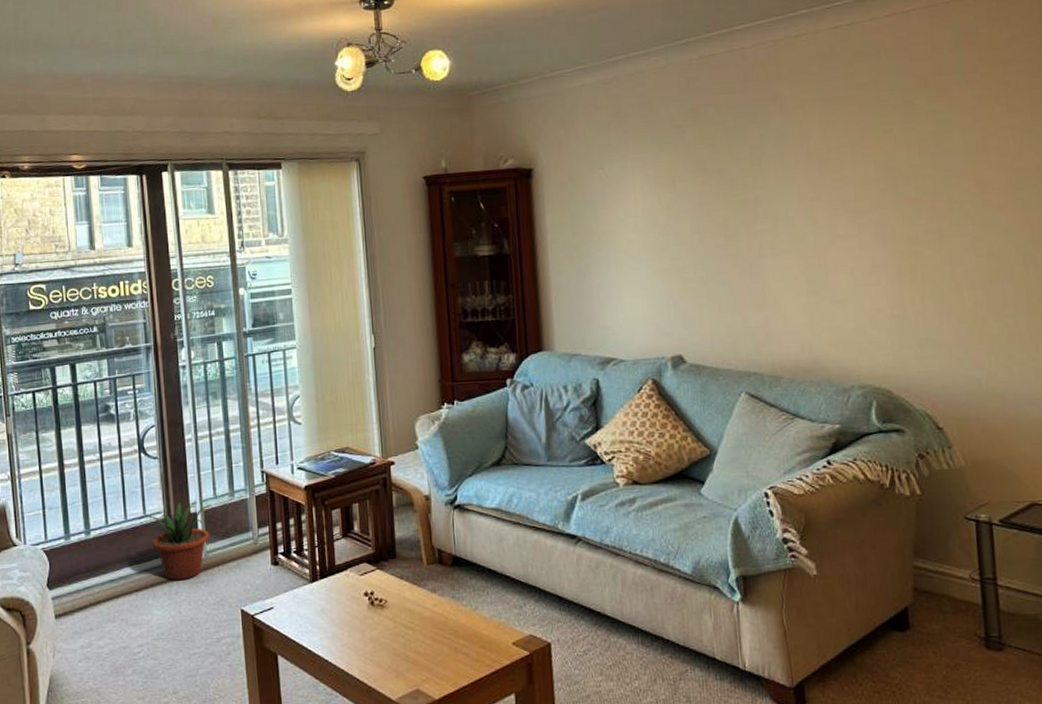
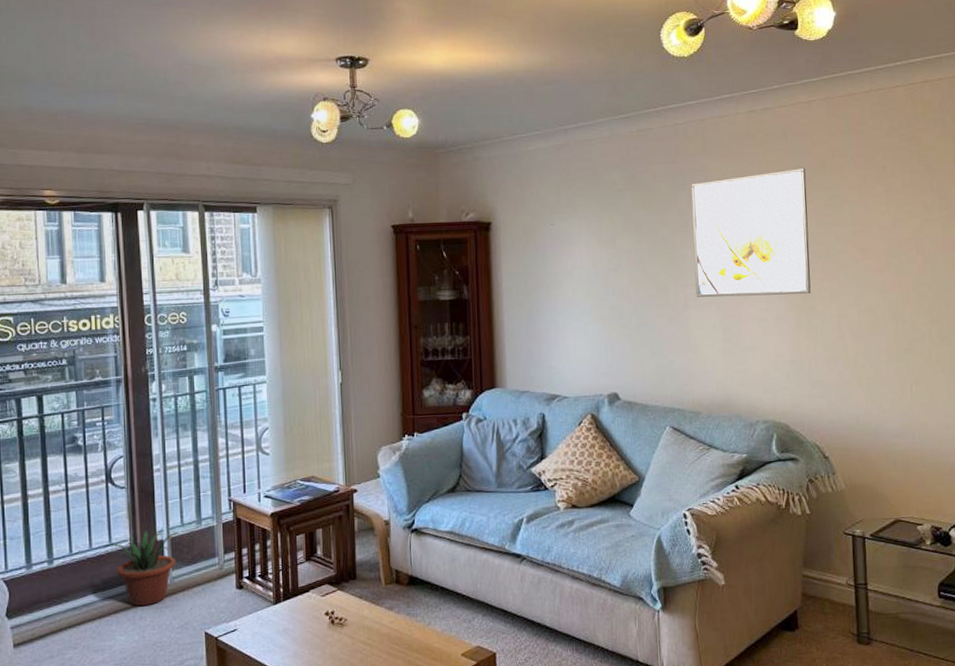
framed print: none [763,89,915,245] -> present [691,167,811,297]

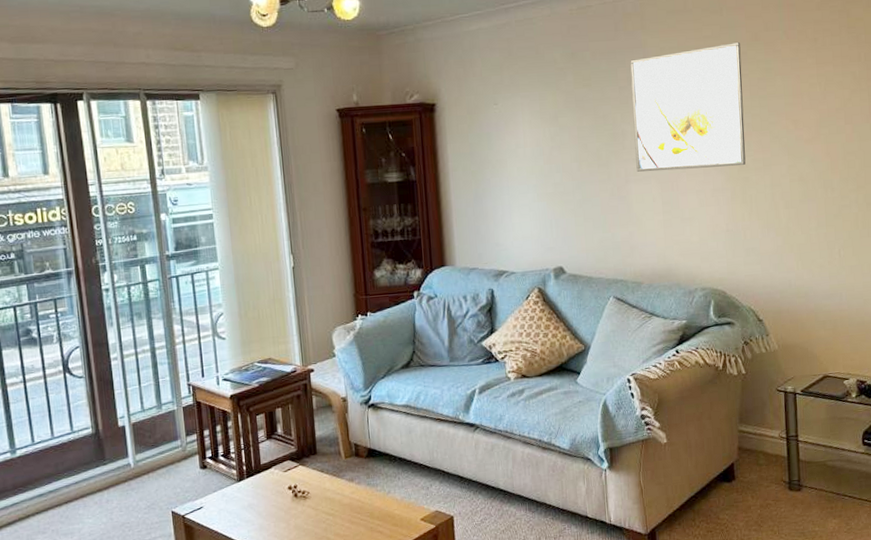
potted plant: present [102,531,178,606] -> none [64,417,139,490]

